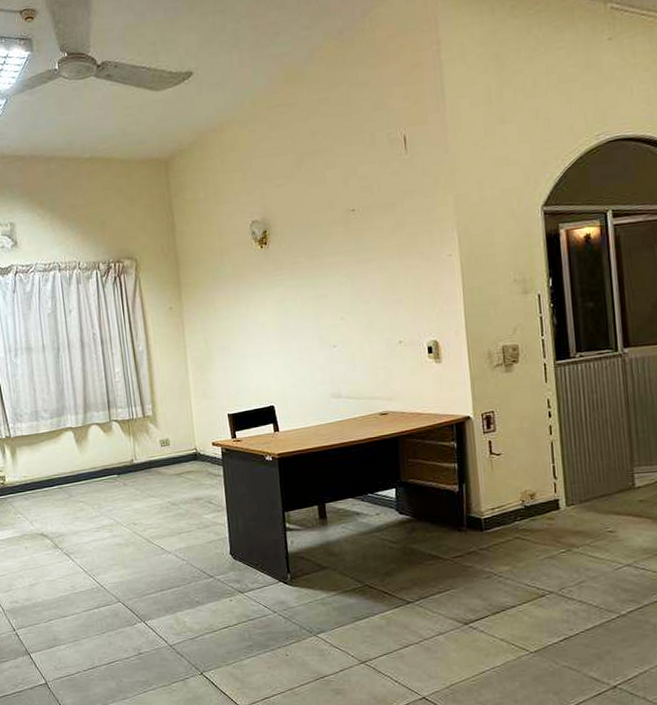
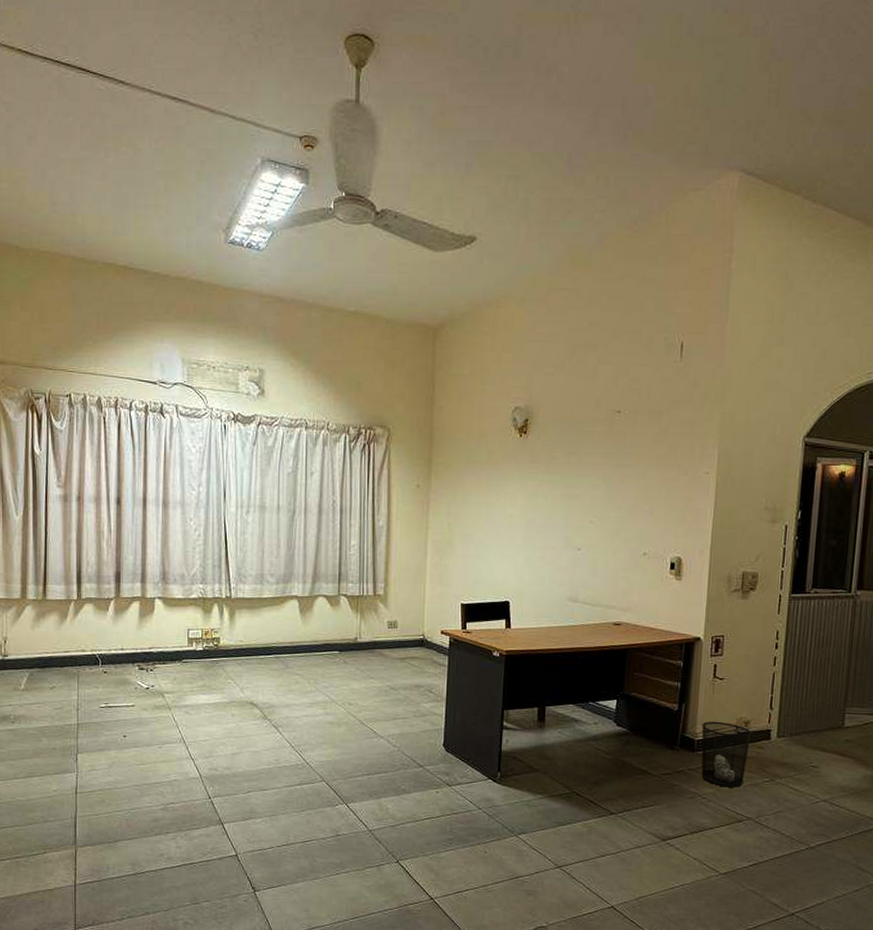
waste bin: none [486,497,540,563] -> present [701,721,752,788]

